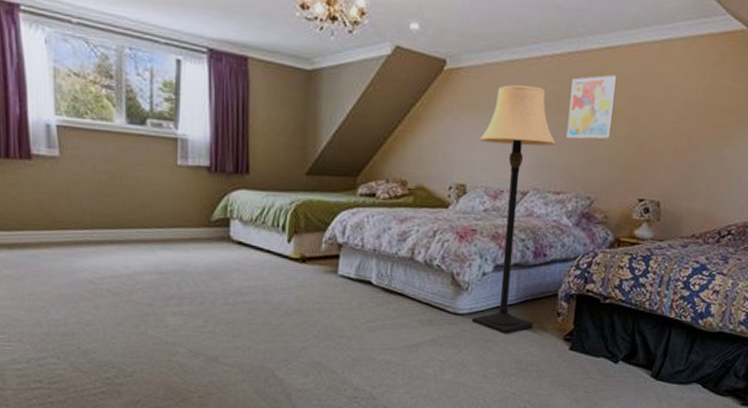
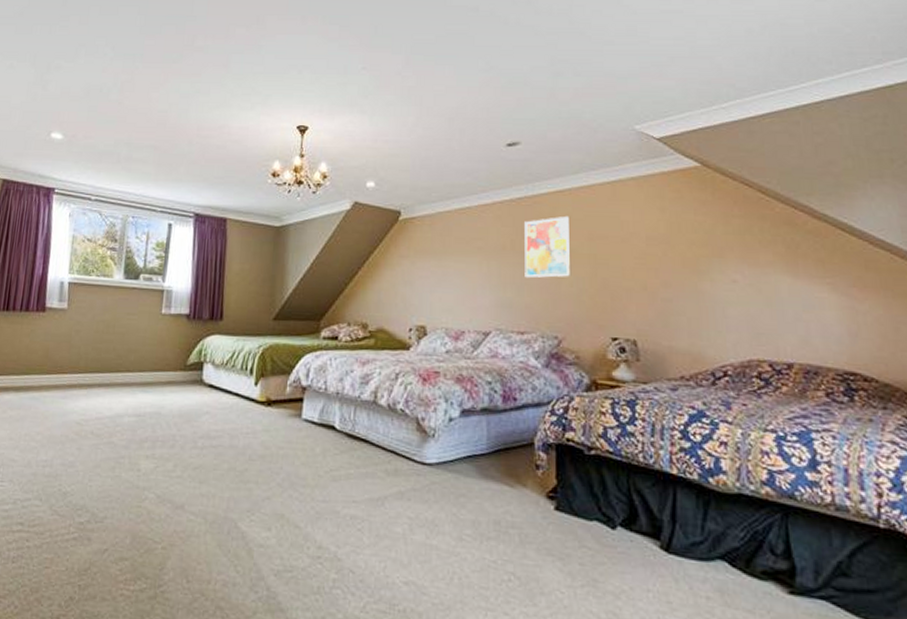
lamp: present [471,85,557,334] -> none [436,229,516,489]

